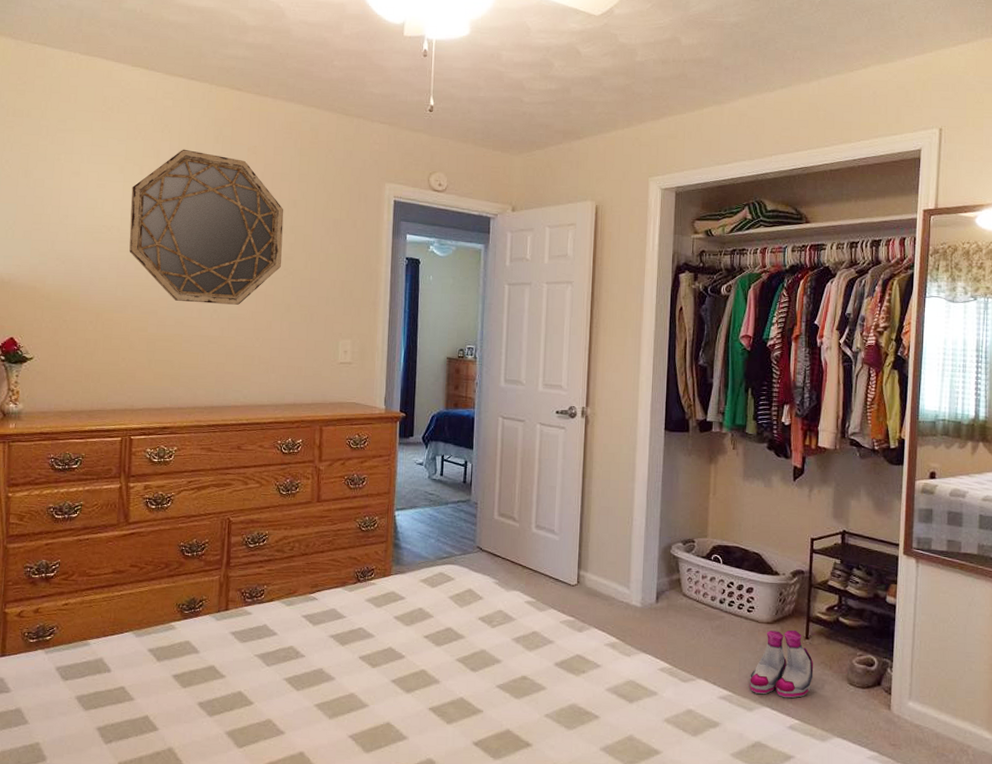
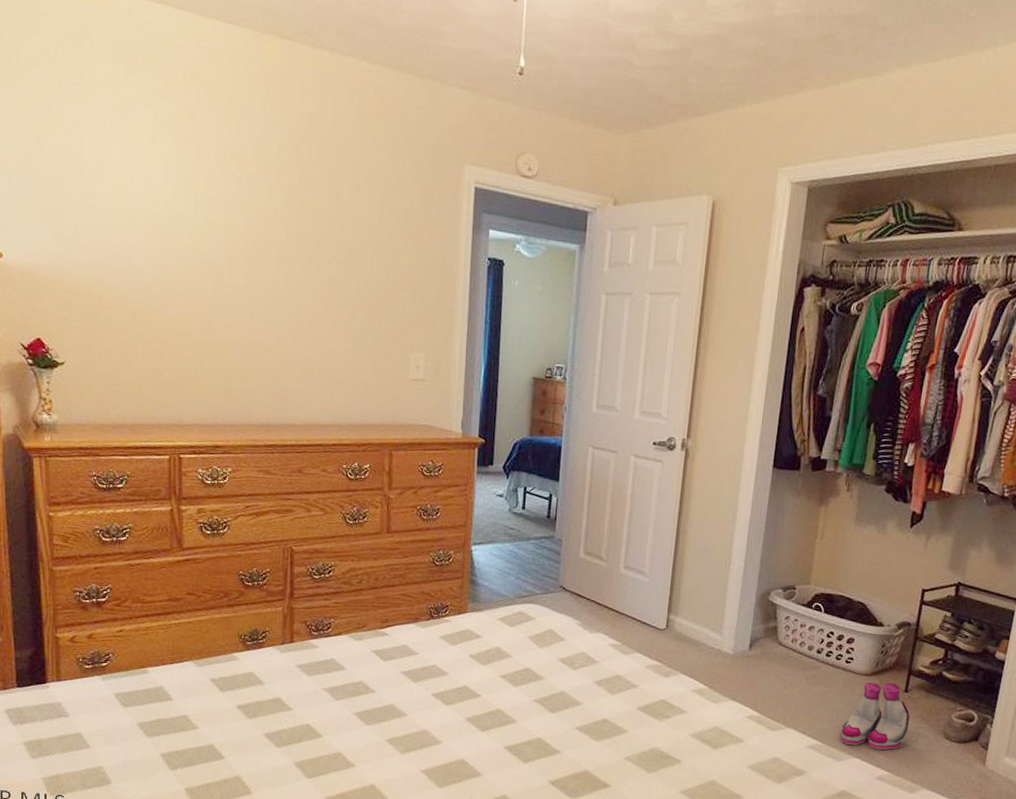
home mirror: present [129,149,284,305] -> none [164,114,346,308]

